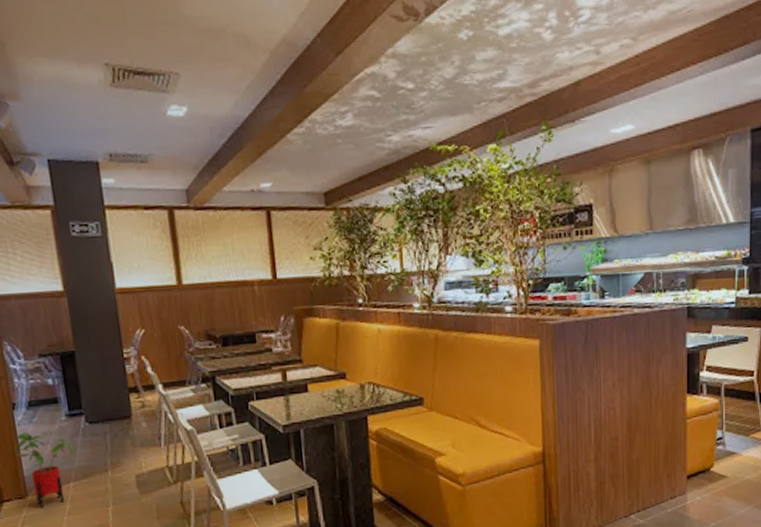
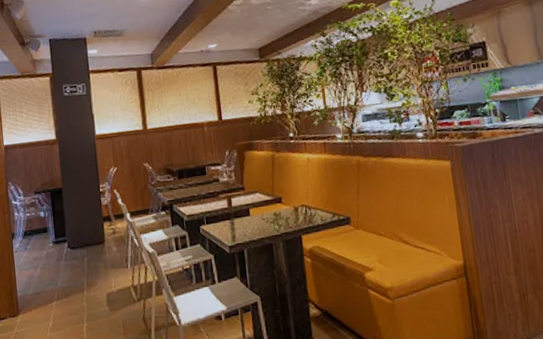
house plant: present [15,432,74,508] -> none [11,257,57,325]

